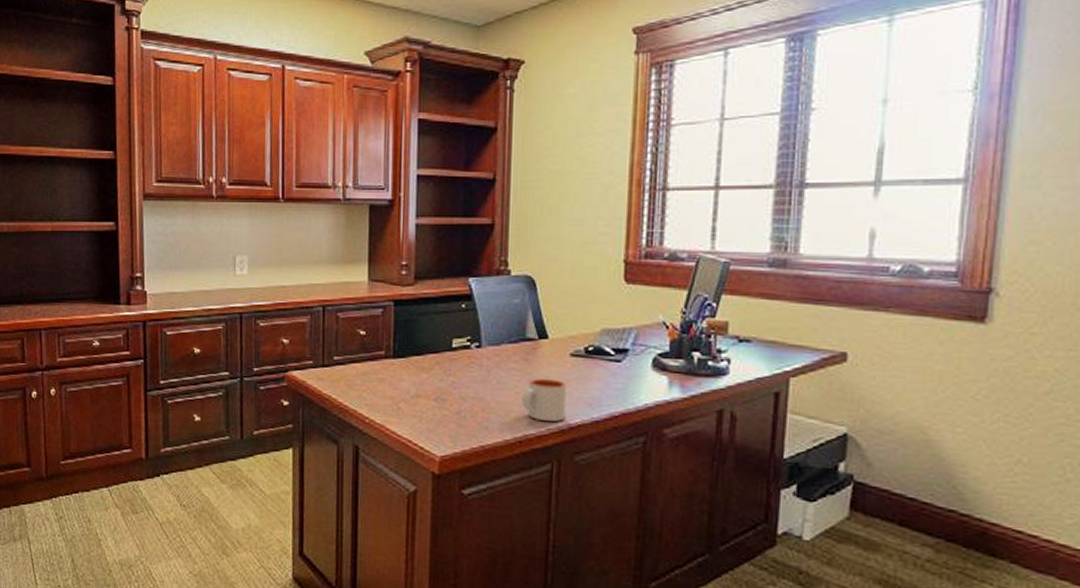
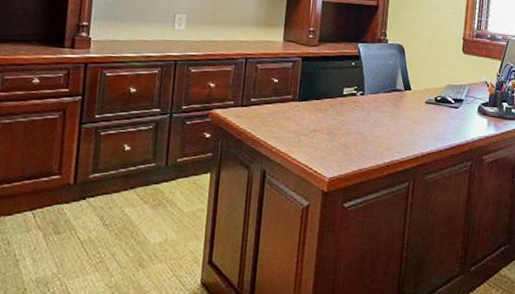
mug: present [521,379,566,423] -> none [390,119,422,151]

